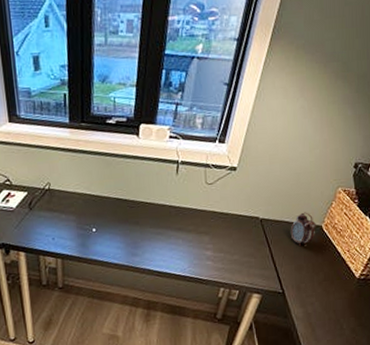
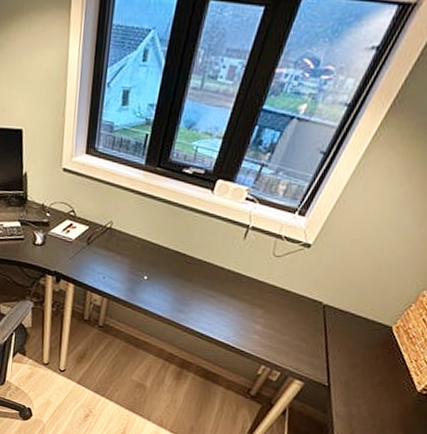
alarm clock: present [290,212,316,247] -> none [352,308,386,344]

